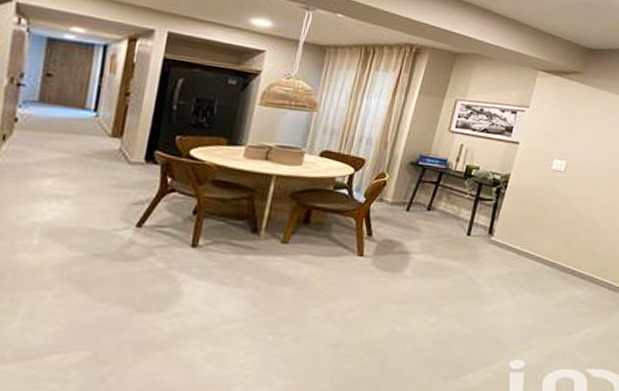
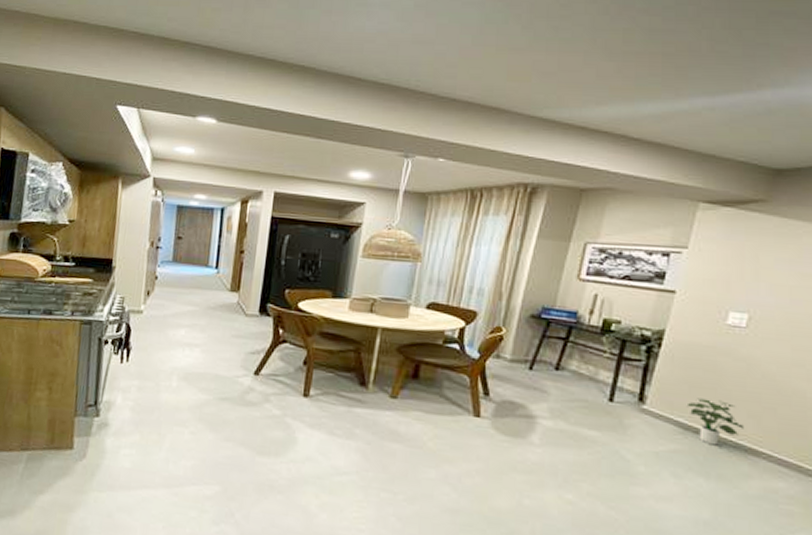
potted plant: none [522,229,558,266] -> present [686,398,744,446]

